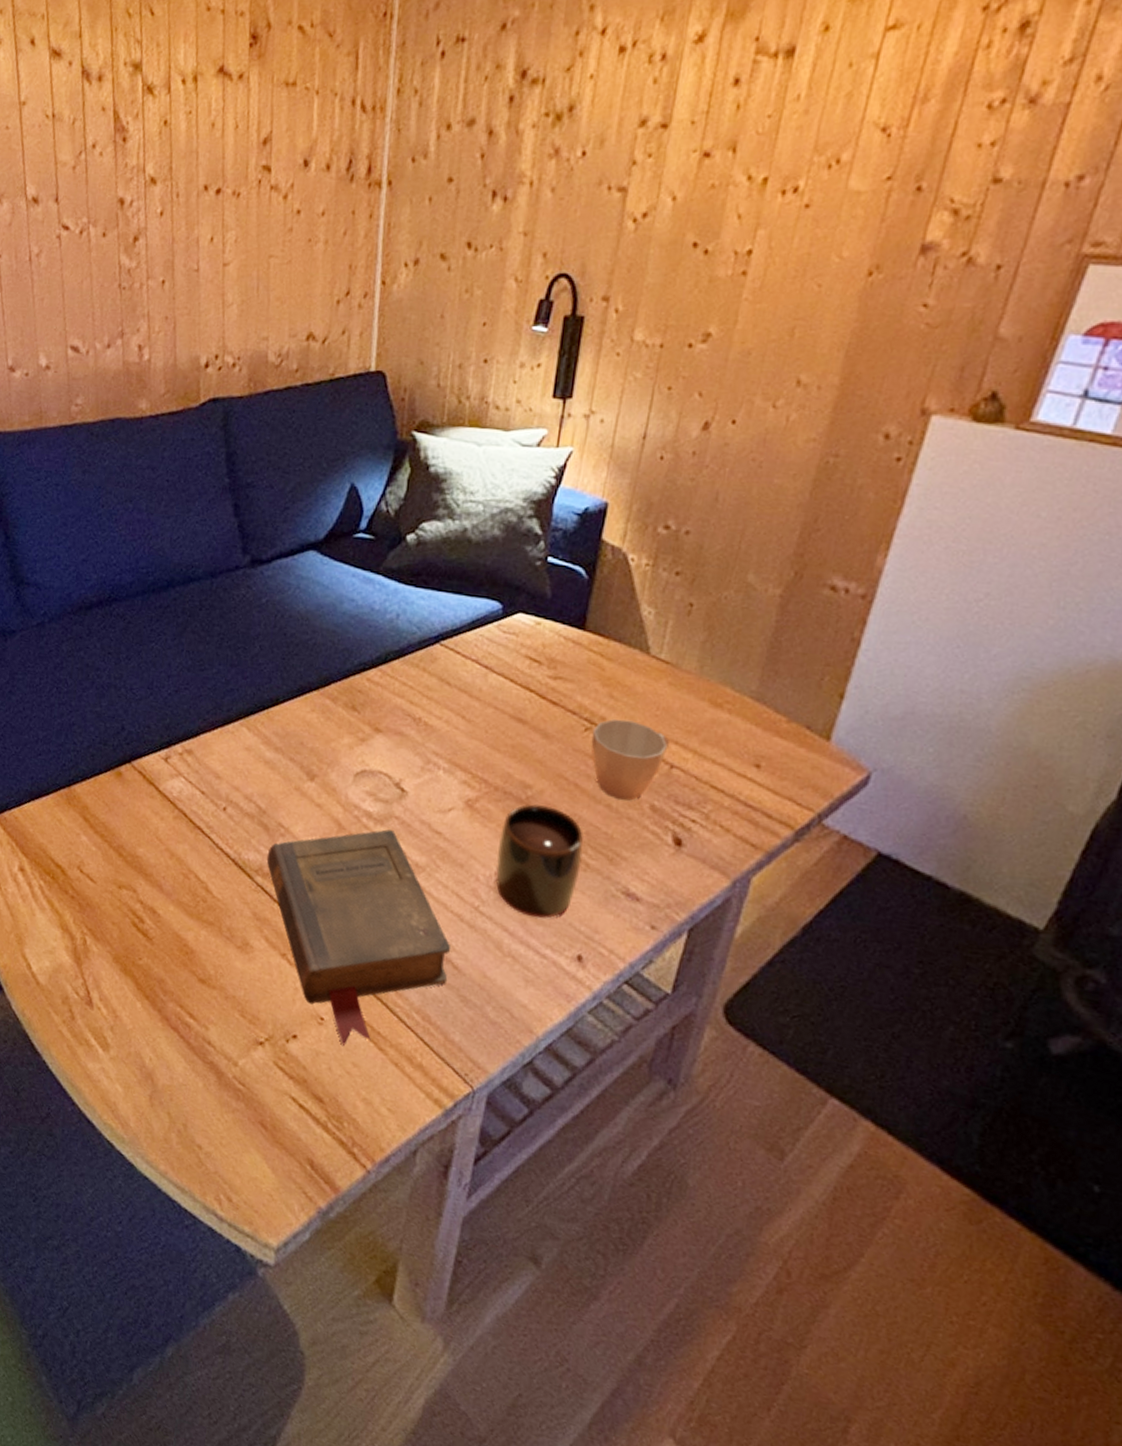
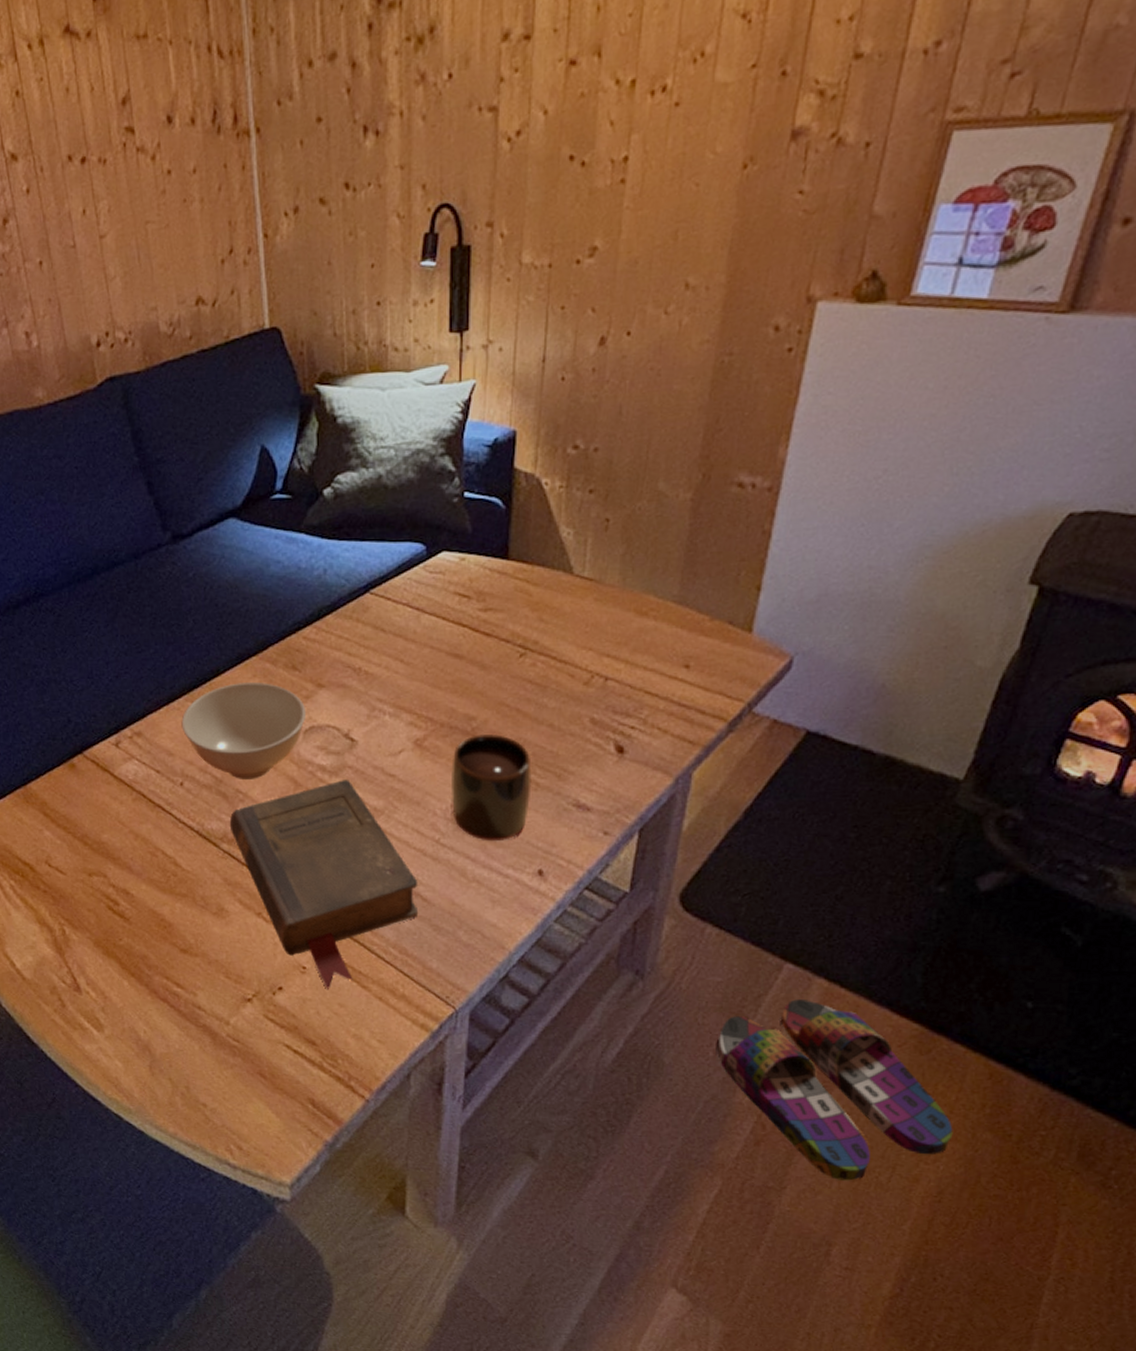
bowl: none [233,715,360,816] -> present [181,683,307,779]
cup: present [590,719,669,801] -> none [527,640,601,719]
slippers: none [746,1139,999,1353] -> present [717,999,953,1181]

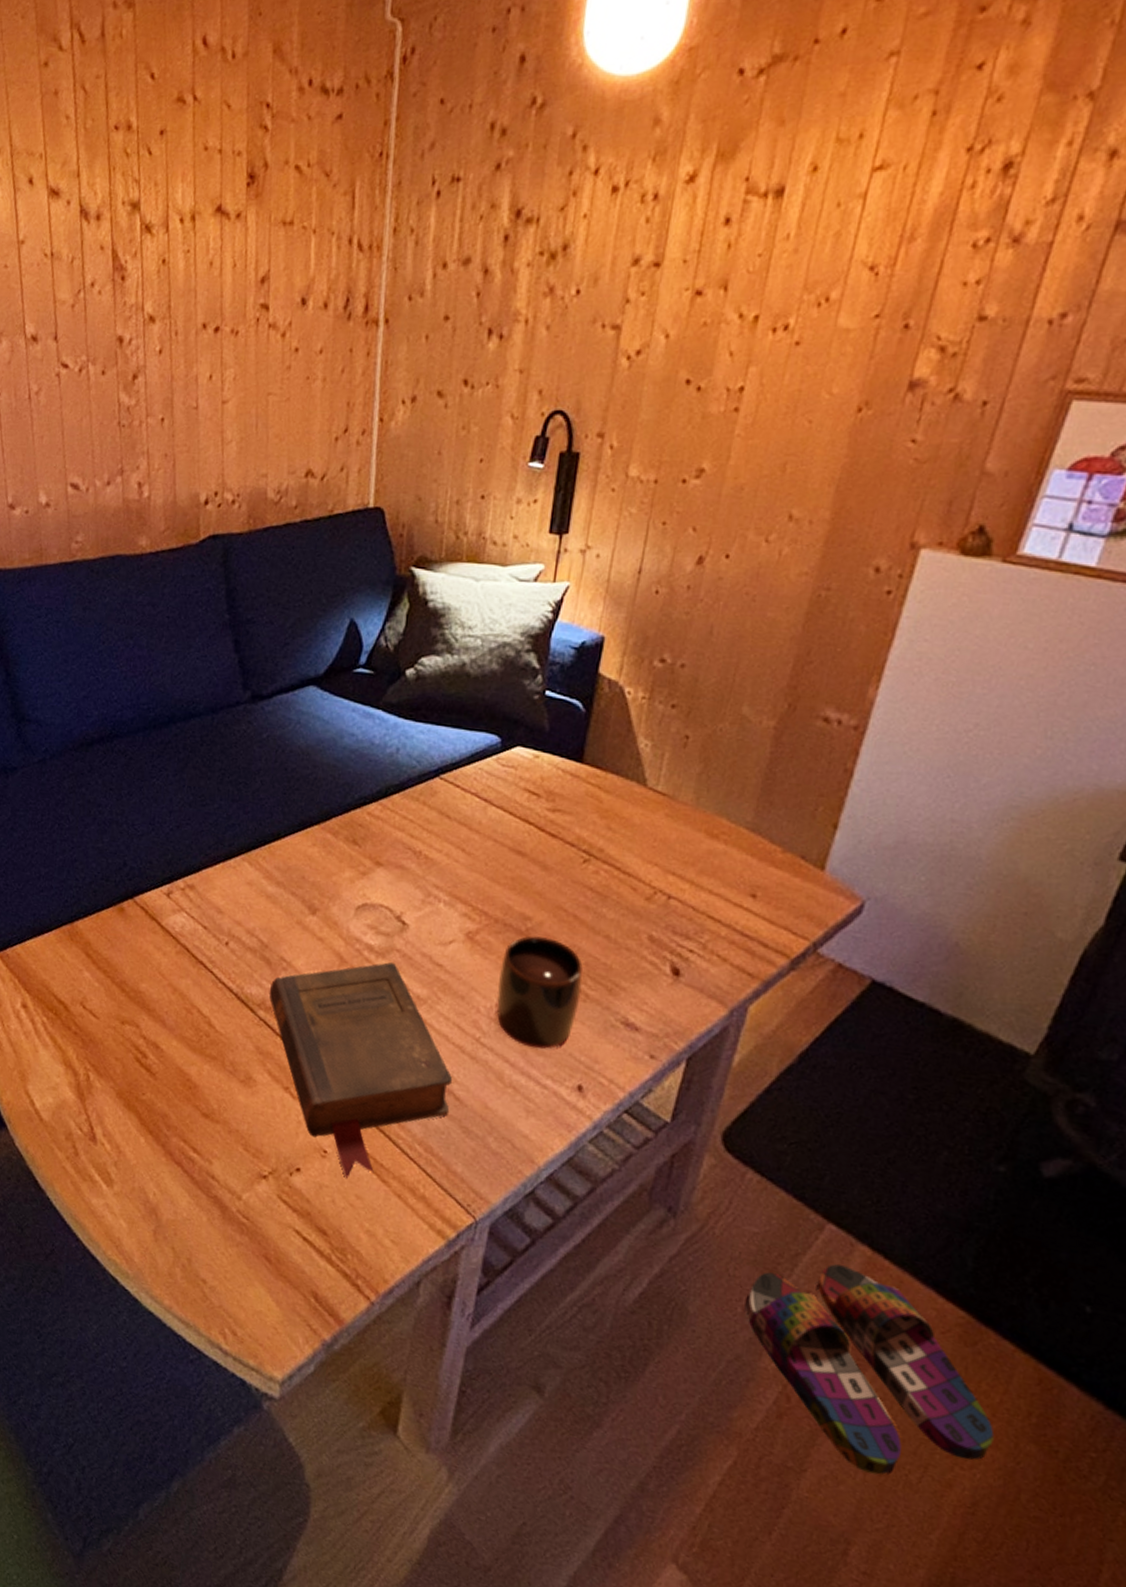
bowl: present [181,683,307,779] -> none [234,849,361,949]

